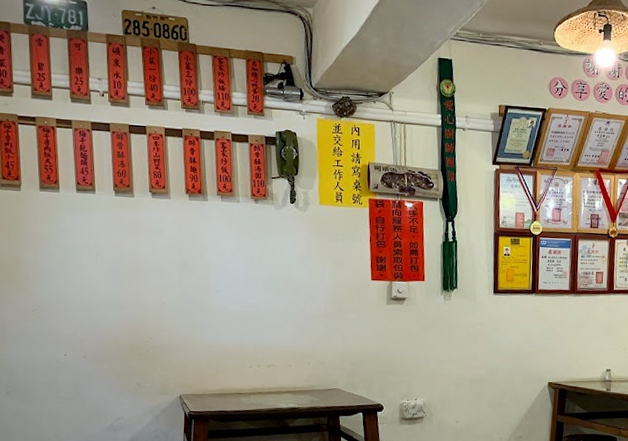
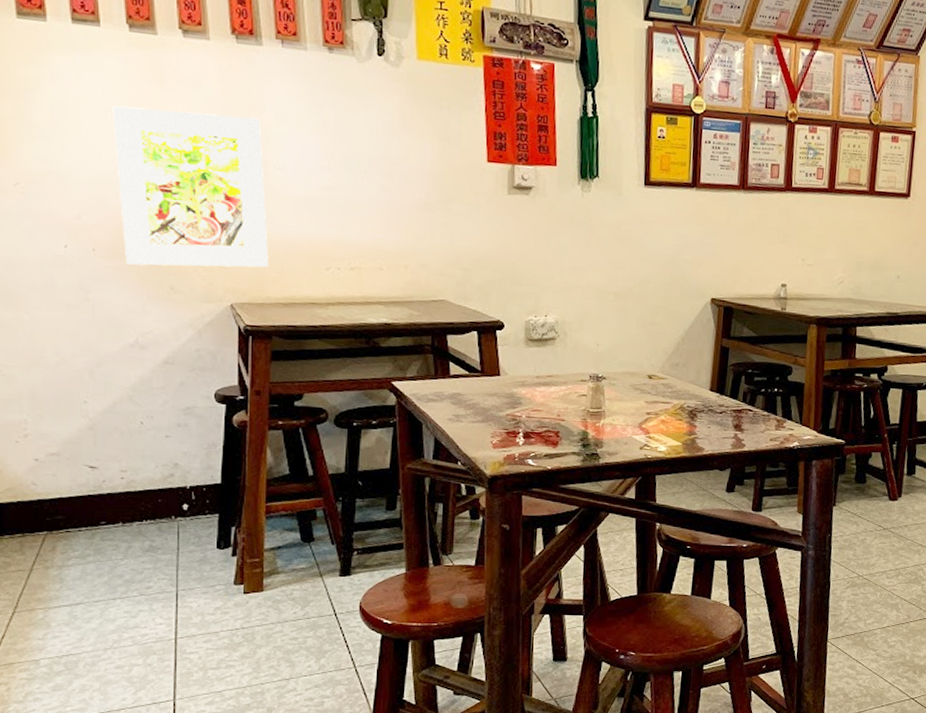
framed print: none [101,250,208,368] -> present [112,105,269,268]

